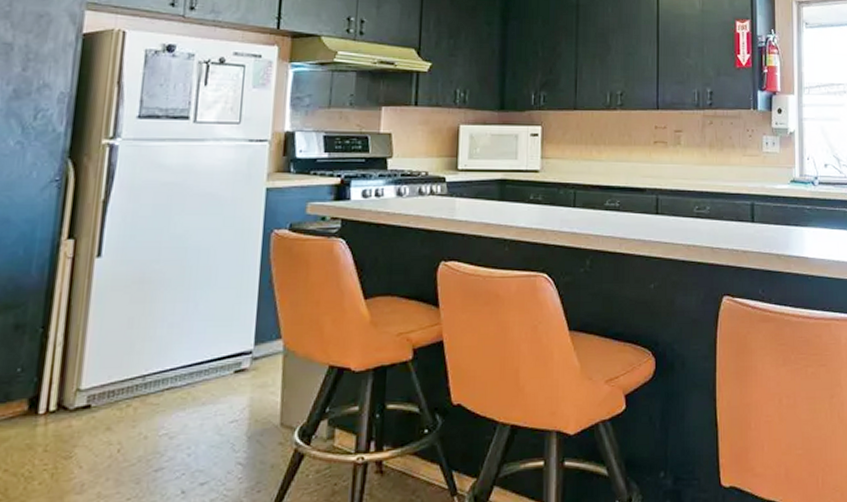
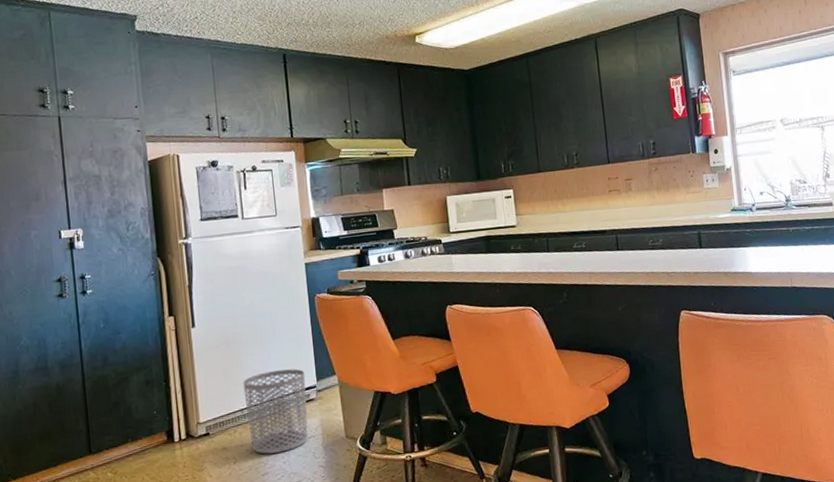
waste bin: none [147,326,241,441] -> present [243,369,308,454]

